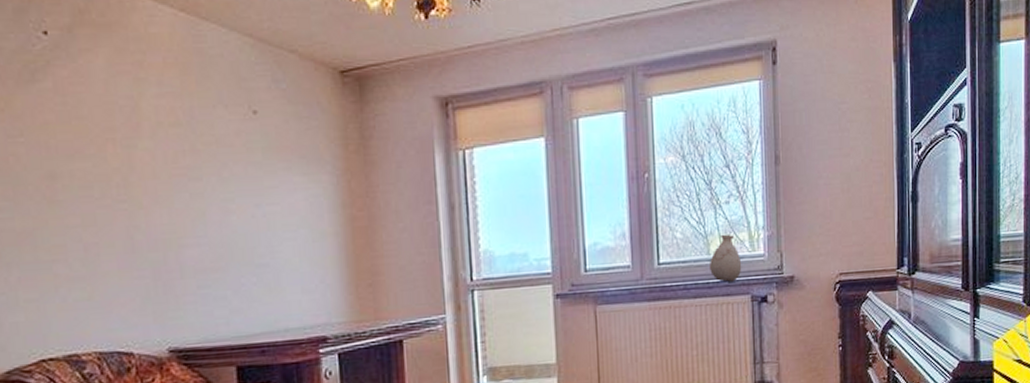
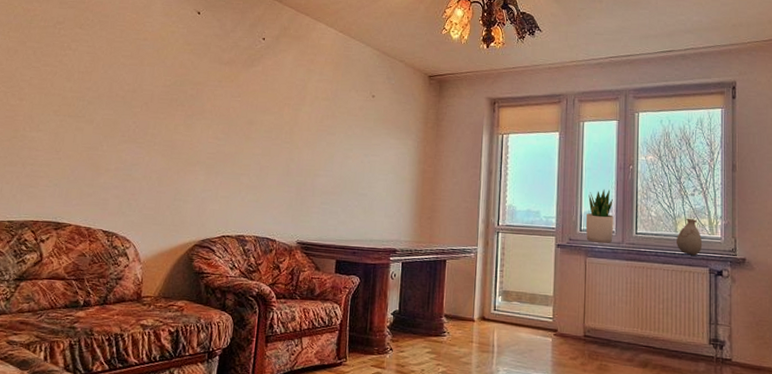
planter: none [591,210,629,285] -> present [585,189,614,244]

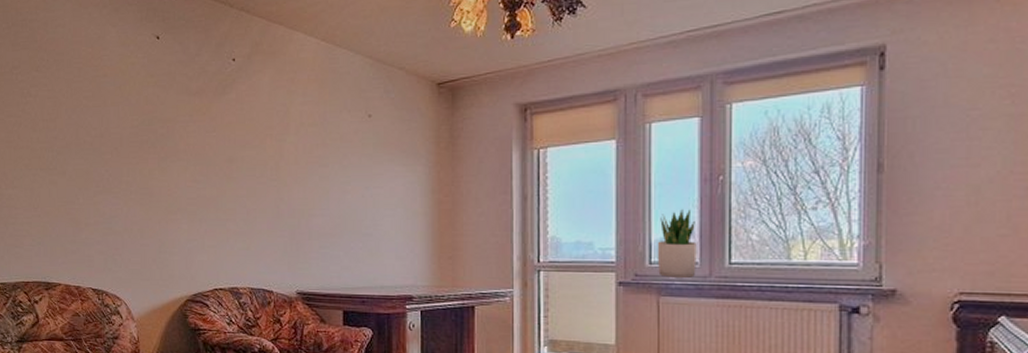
vase: present [675,218,703,256] -> none [788,240,829,289]

